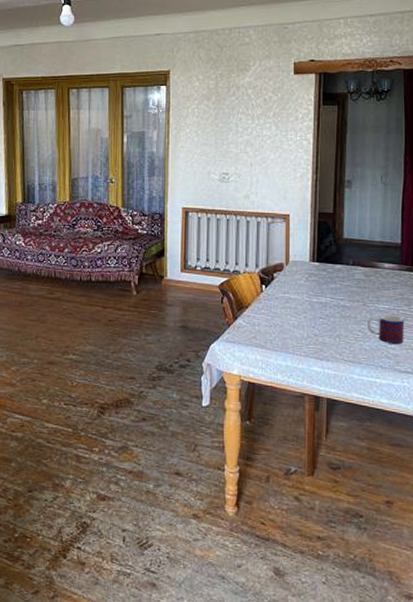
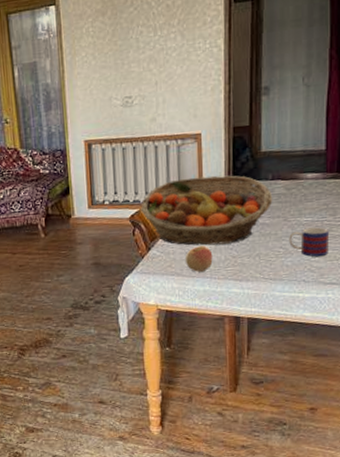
fruit basket: none [230,254,353,322] -> present [141,175,273,245]
apple: none [269,321,296,346] -> present [185,246,213,272]

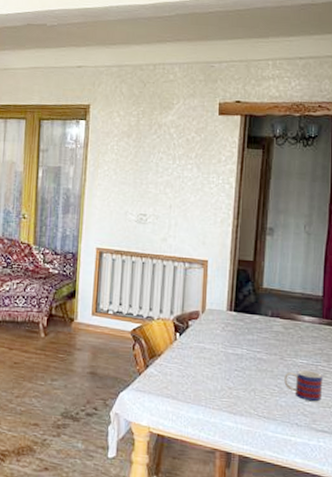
fruit basket: present [141,175,273,245] -> none [143,301,271,374]
apple: present [185,246,213,272] -> none [181,371,209,399]

